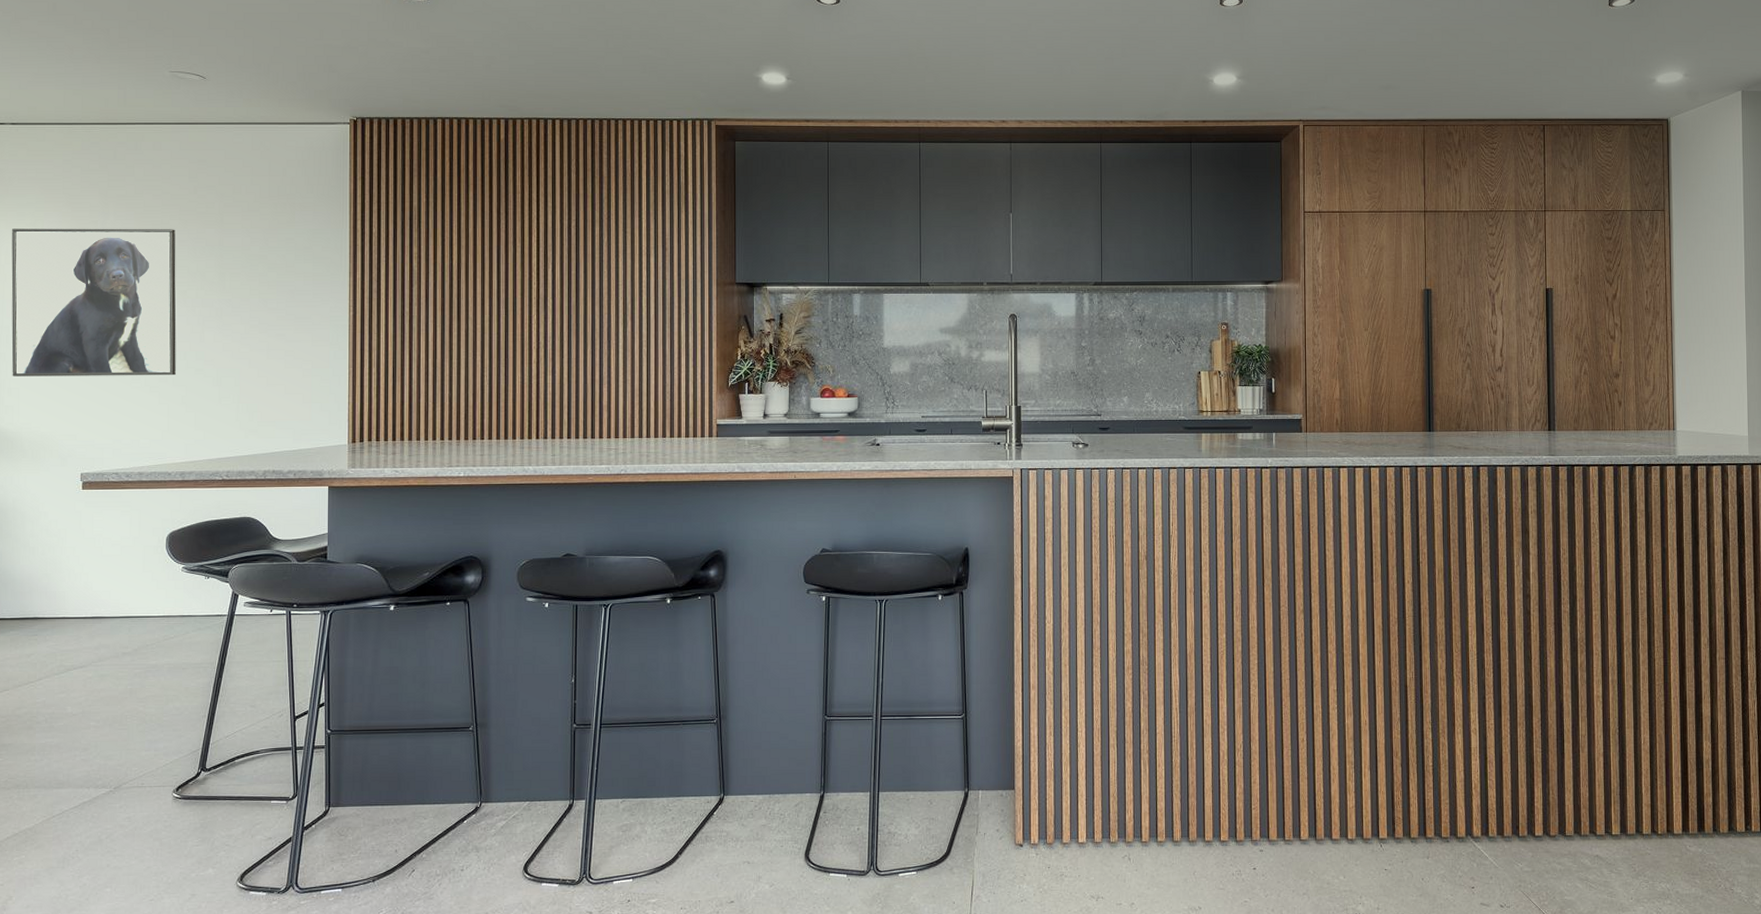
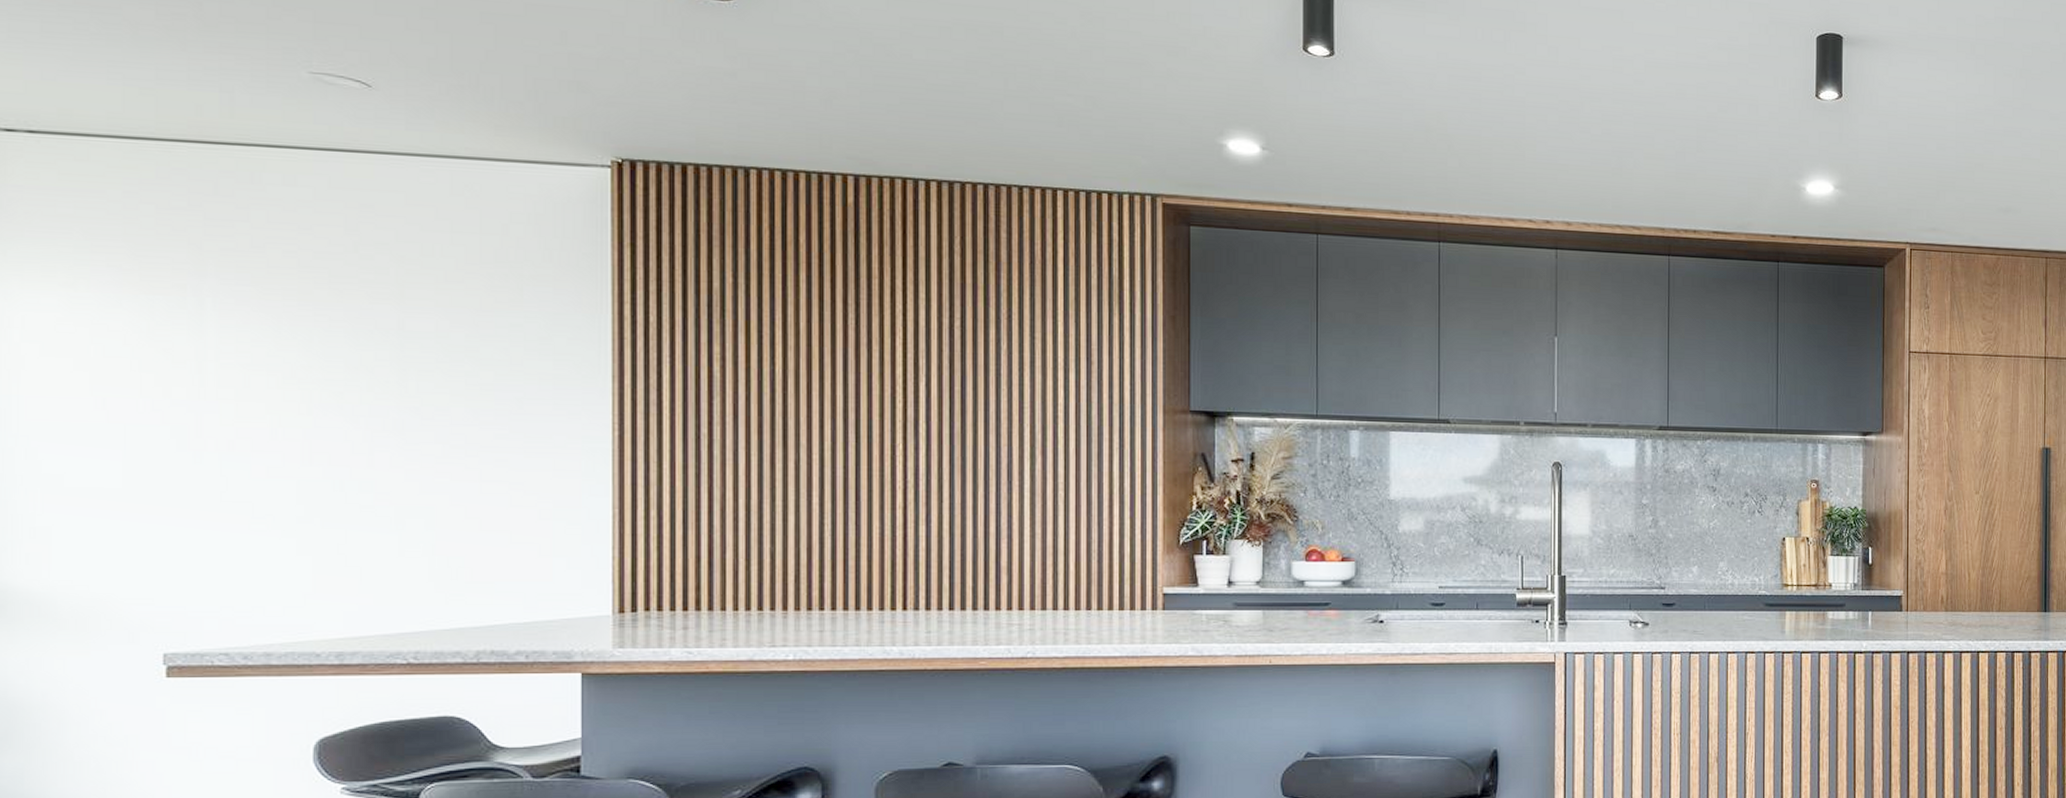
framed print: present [11,228,176,377] -> none [32,289,326,514]

